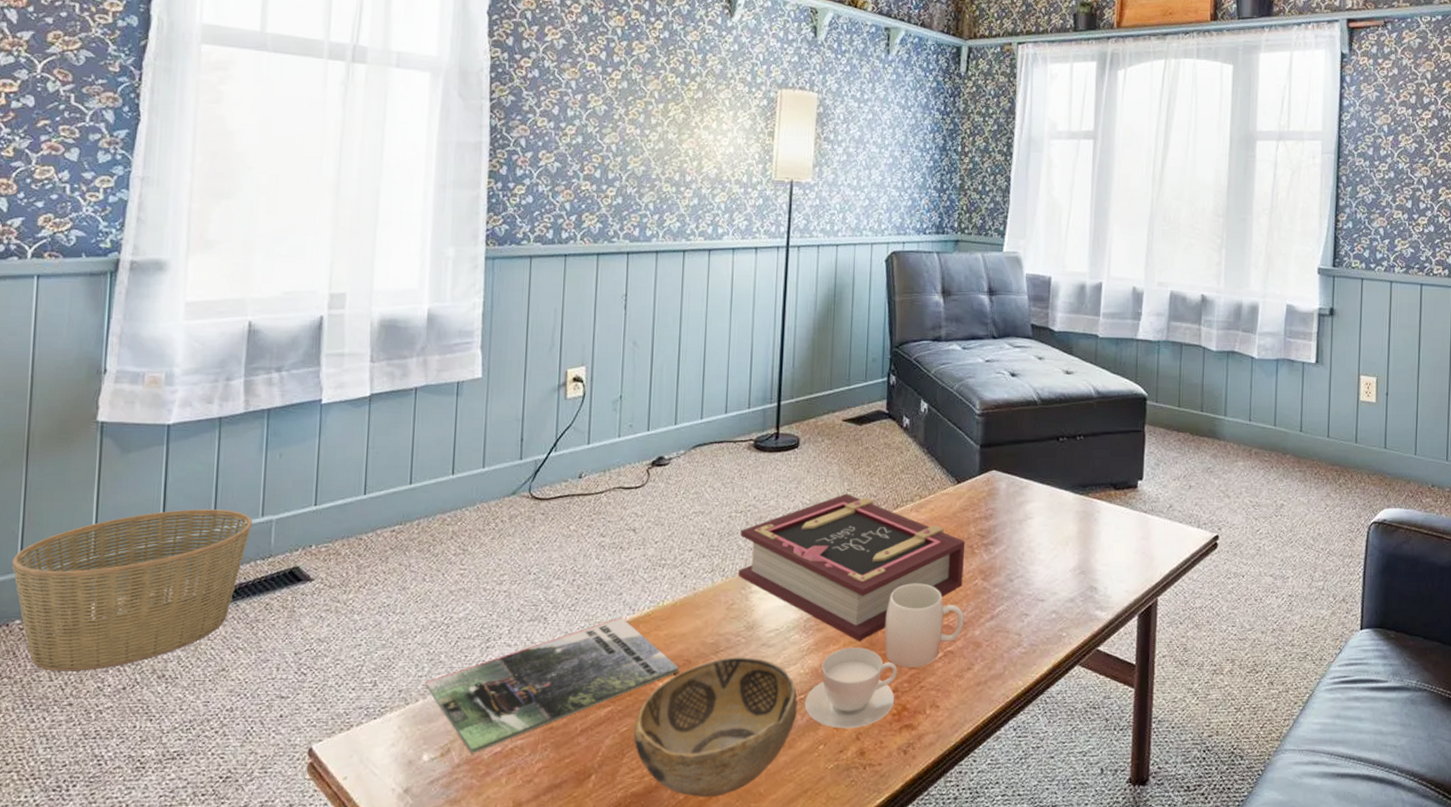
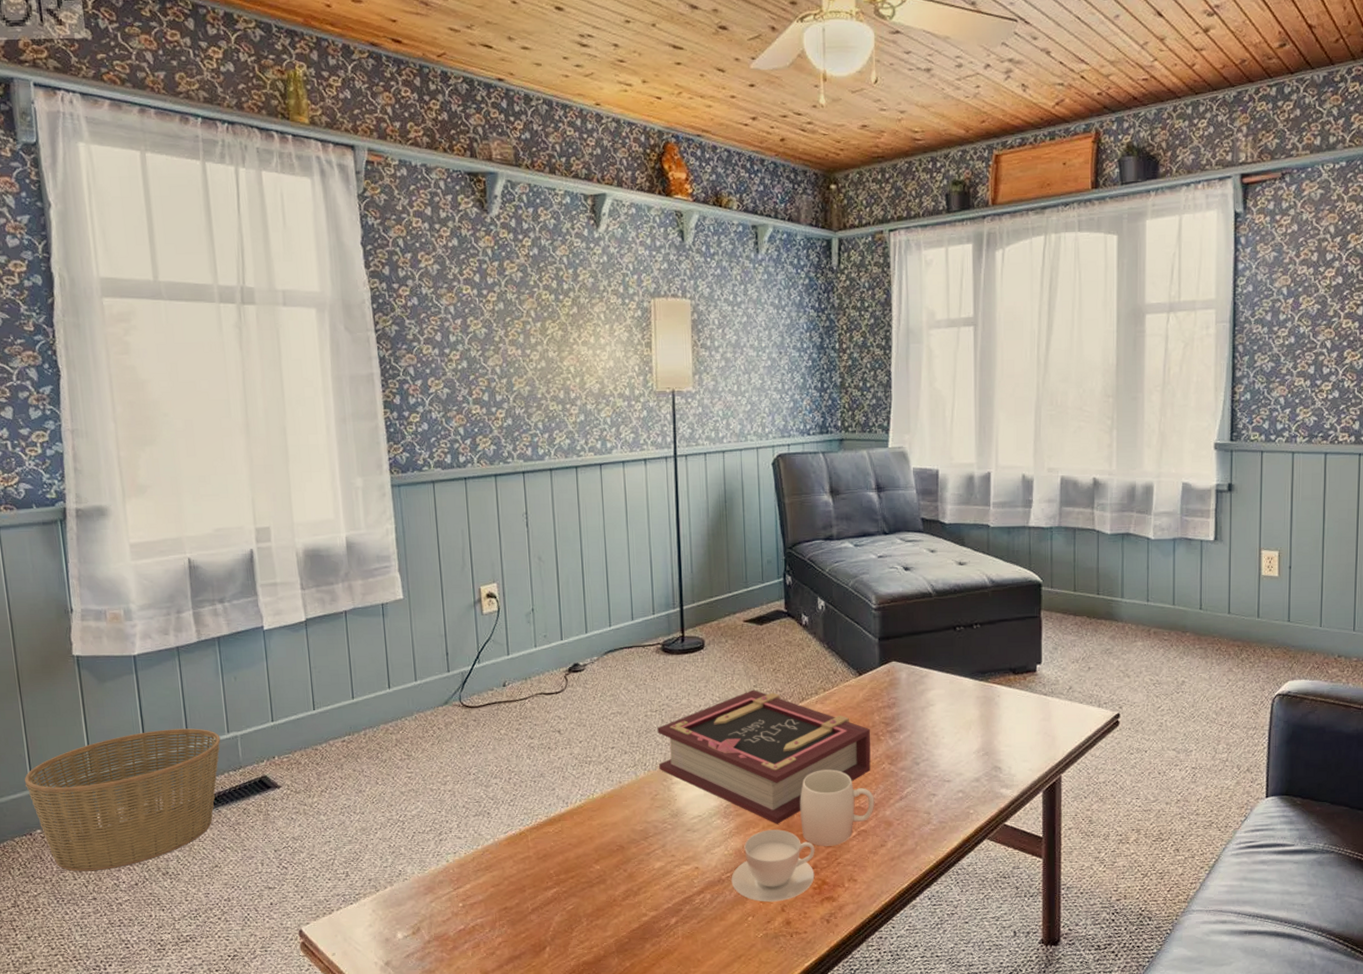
magazine: present [425,617,680,754] -> none [390,809,615,932]
decorative bowl: present [633,657,798,798] -> none [578,841,726,965]

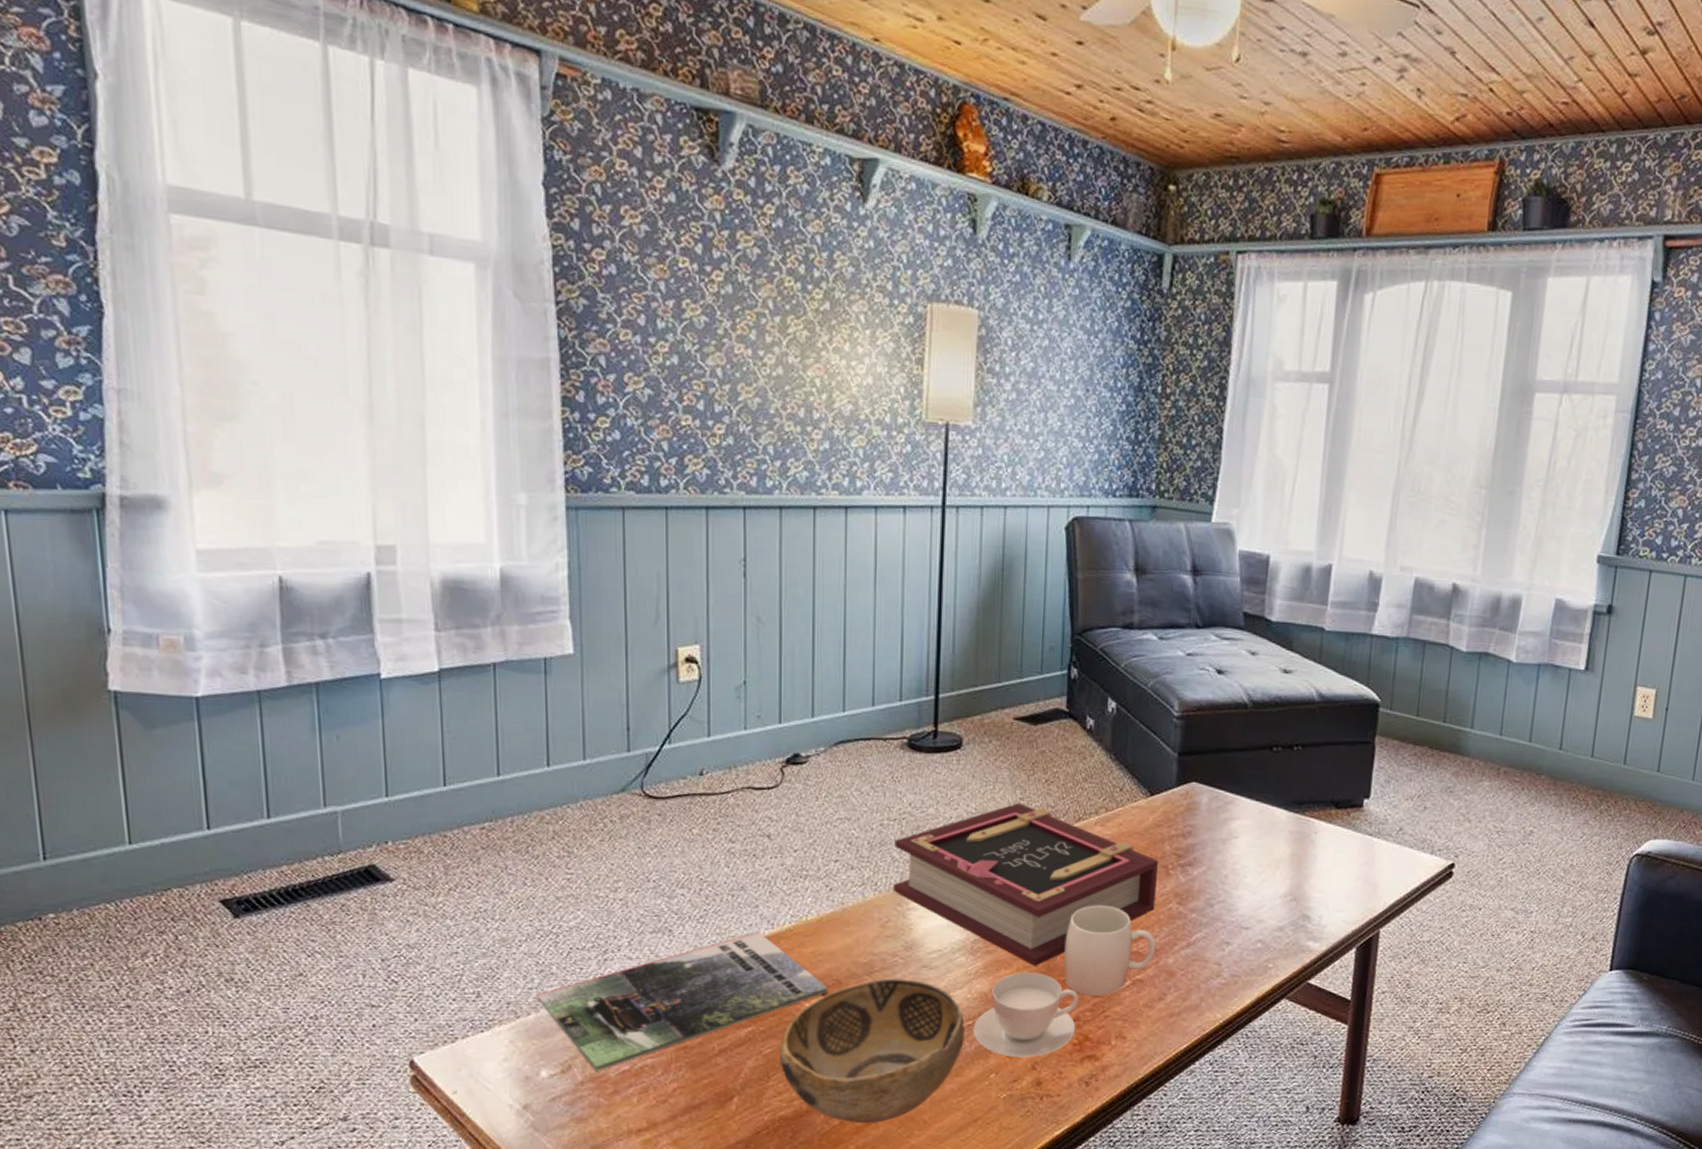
basket: present [24,728,221,872] -> none [32,796,314,971]
magazine: none [390,809,615,932] -> present [536,931,829,1071]
decorative bowl: none [578,841,726,965] -> present [778,978,966,1124]

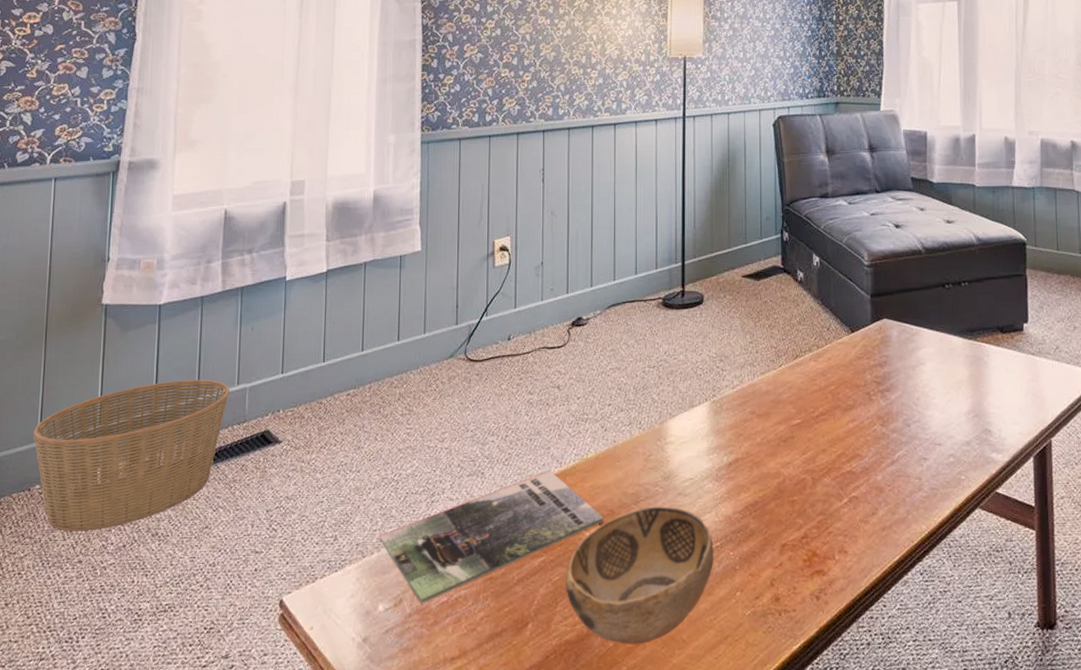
basket: none [32,796,314,971] -> present [32,379,230,531]
book: present [892,803,1159,966] -> none [653,346,863,489]
teacup: present [973,972,1079,1058] -> none [720,495,806,575]
mug: present [1064,905,1156,996] -> none [791,430,866,514]

